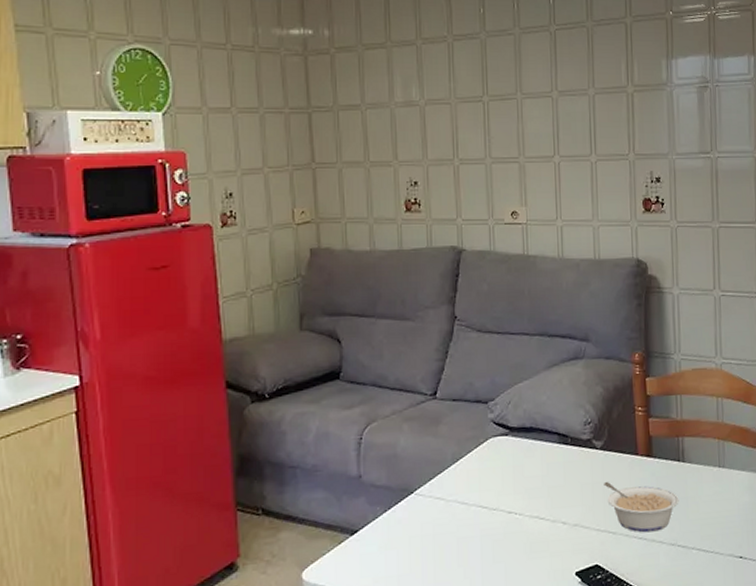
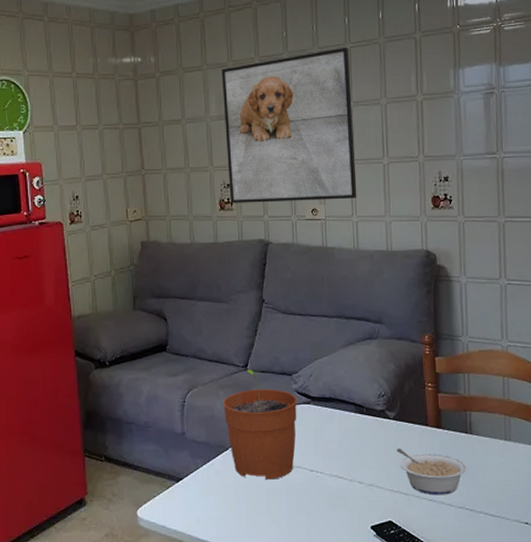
plant pot: none [406,397,494,527] -> present [222,369,298,480]
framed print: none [409,29,562,204] -> present [222,47,357,204]

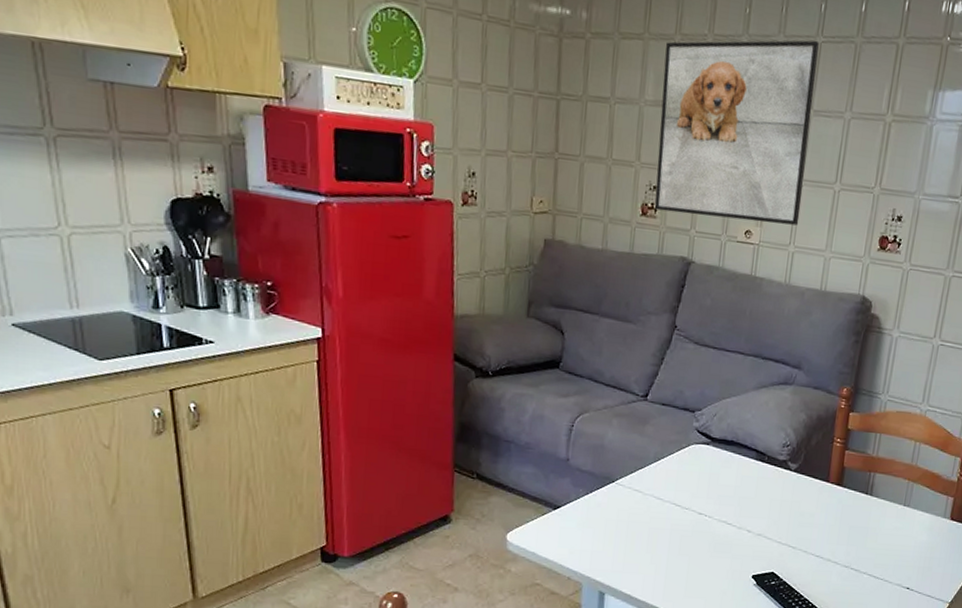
plant pot: present [222,369,298,480] -> none [614,399,697,518]
legume: present [396,447,467,496] -> none [791,501,860,553]

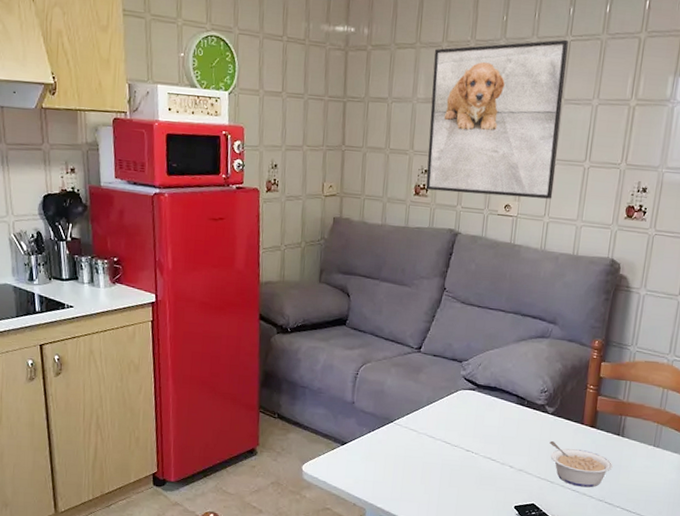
legume: none [791,501,860,553] -> present [549,440,613,488]

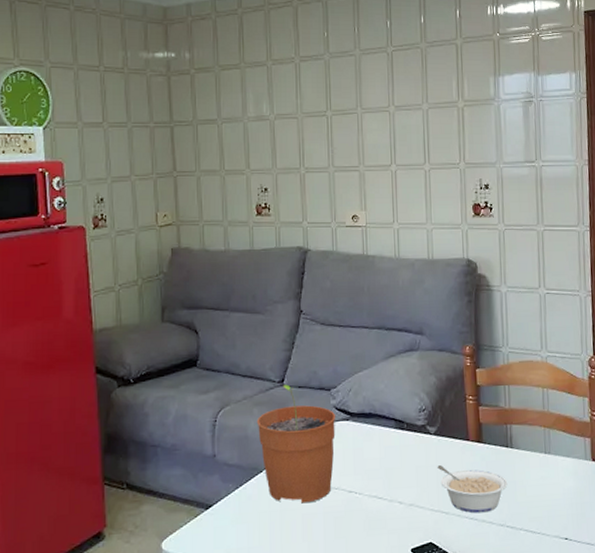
plant pot: none [392,351,464,454] -> present [256,384,336,504]
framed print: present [425,39,568,199] -> none [261,50,399,209]

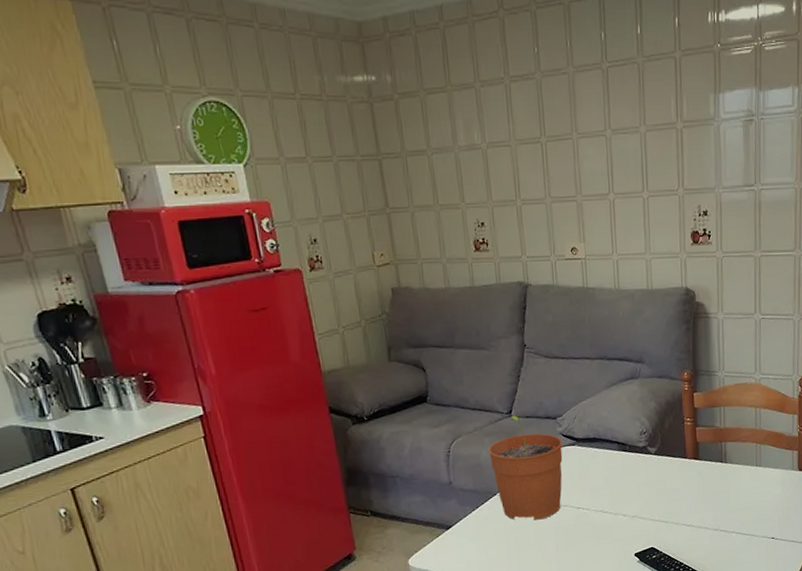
legume: present [437,464,508,514] -> none [657,480,722,521]

